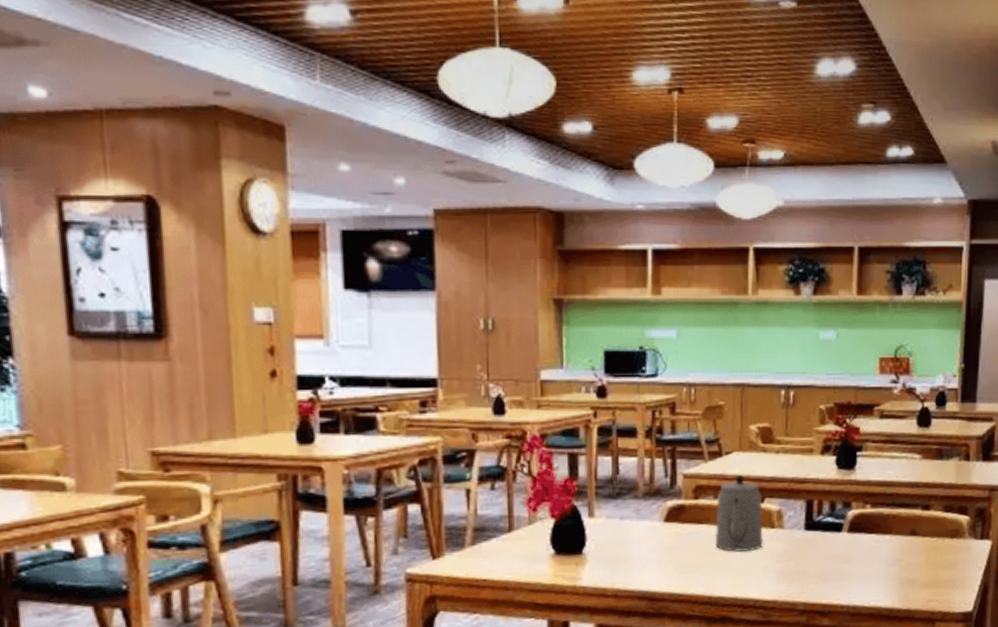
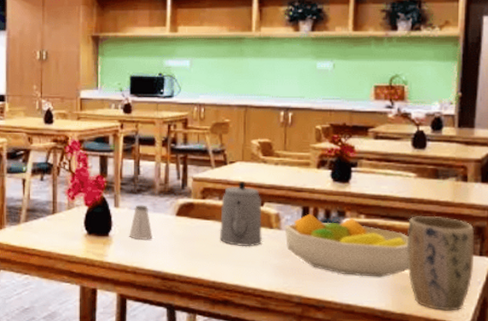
saltshaker: none [608,511,637,555] -> present [129,205,153,240]
fruit bowl: none [787,507,915,574] -> present [284,213,409,278]
plant pot: none [913,499,977,602] -> present [407,215,475,311]

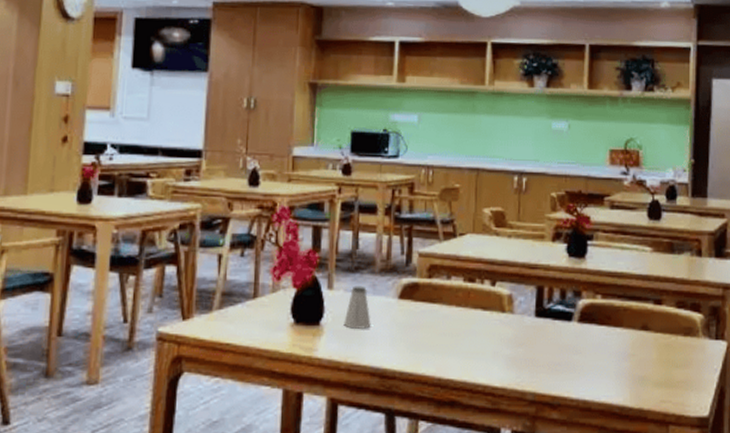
teapot: present [219,181,263,247] -> none [446,257,495,335]
fruit bowl: present [284,213,409,278] -> none [518,294,647,367]
plant pot: present [407,215,475,311] -> none [645,294,711,404]

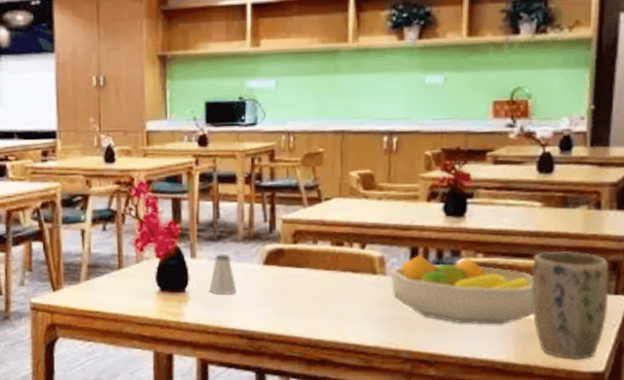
fruit bowl: none [518,294,647,367] -> present [390,254,535,325]
plant pot: none [645,294,711,404] -> present [532,250,610,359]

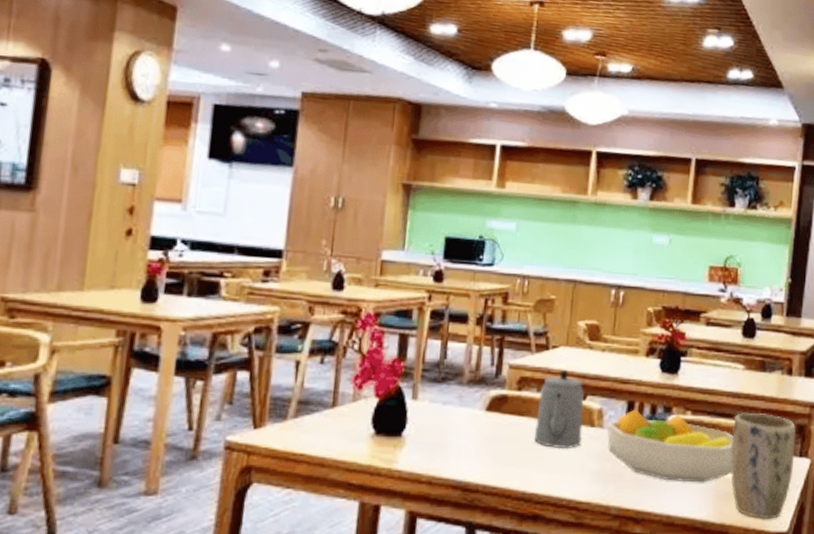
saltshaker: present [209,253,237,295] -> none [427,396,456,441]
teapot: none [314,221,365,298] -> present [533,370,585,450]

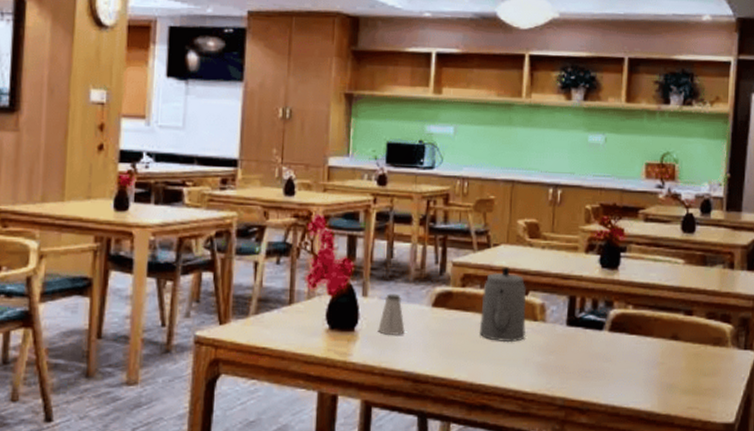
saltshaker: none [427,396,456,441] -> present [378,293,405,335]
fruit bowl: present [607,409,734,483] -> none [549,303,676,375]
plant pot: present [730,412,796,519] -> none [673,305,740,410]

